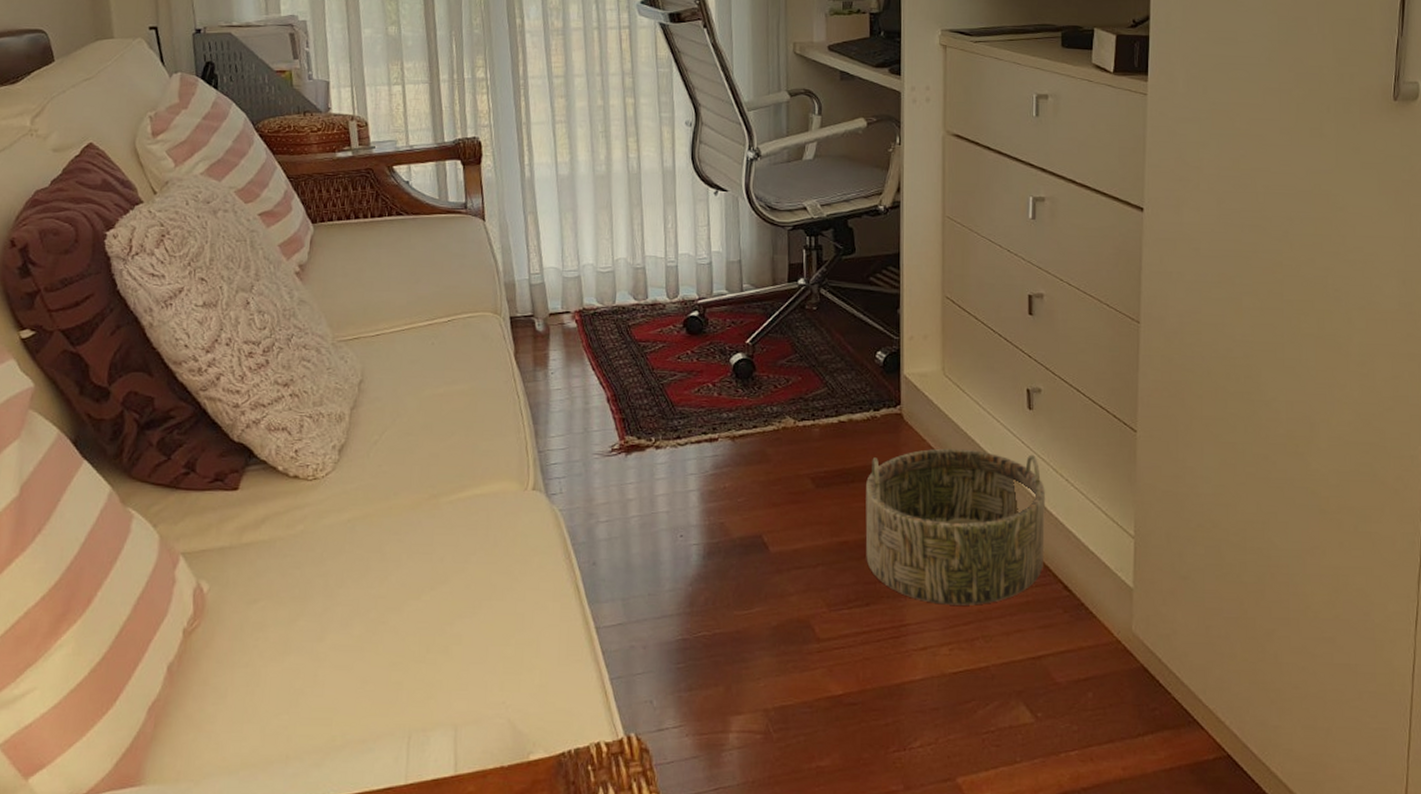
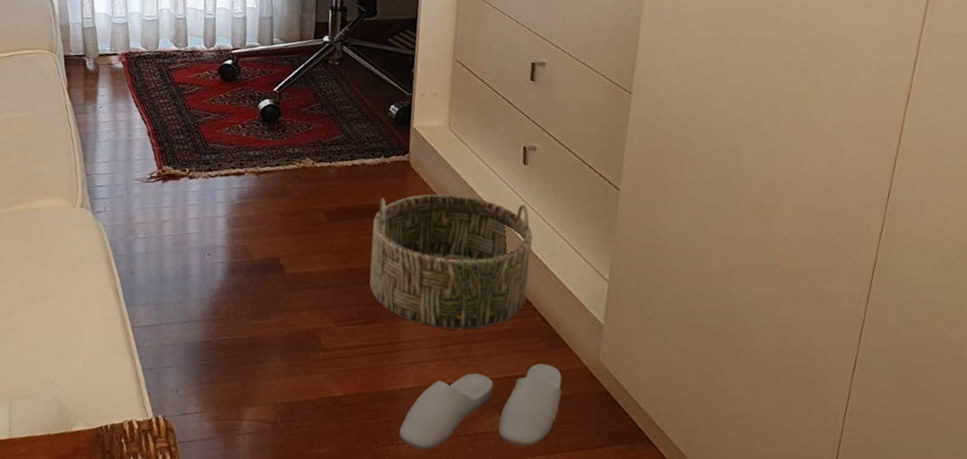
slippers: none [911,639,1092,754] -> present [399,363,562,450]

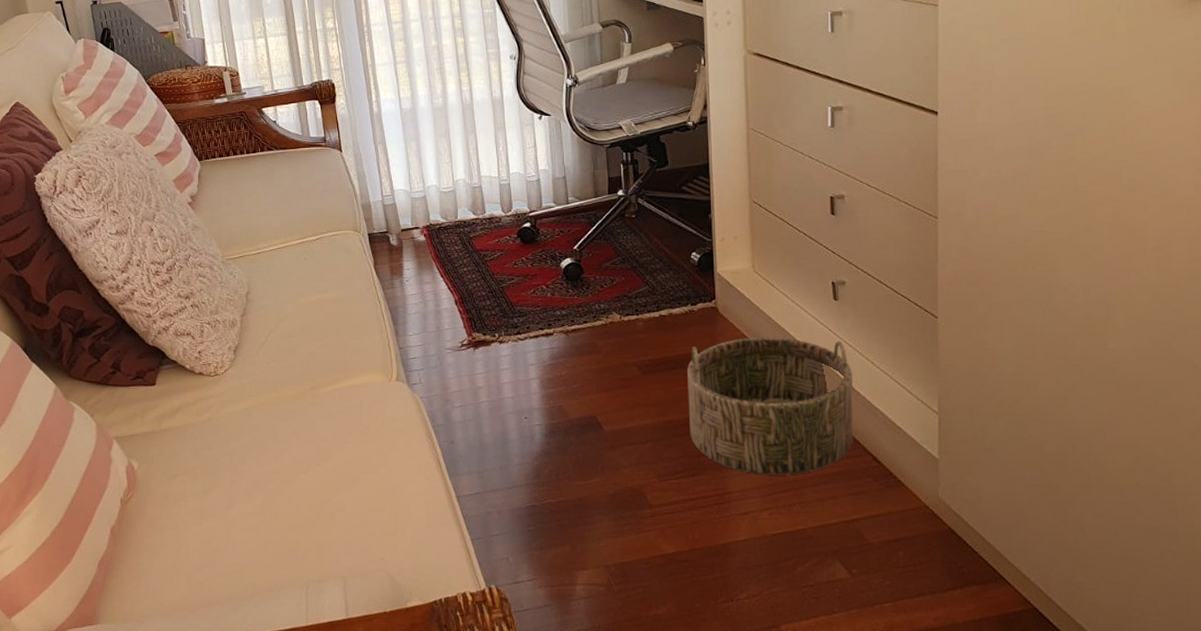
slippers: present [399,363,562,450] -> none [737,505,903,604]

